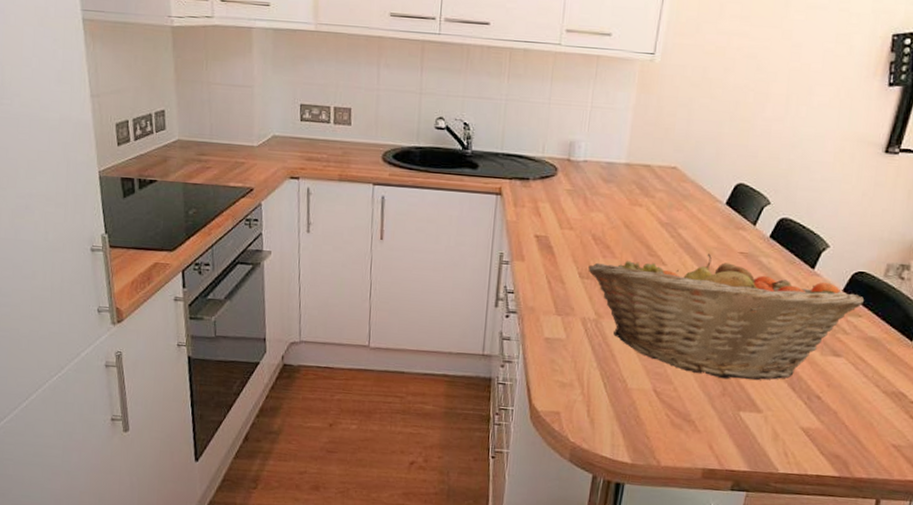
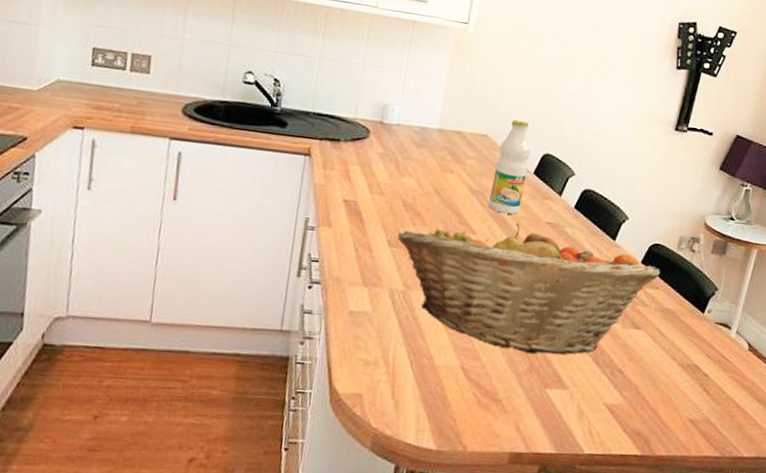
bottle: none [678,150,723,245] -> present [488,120,531,215]

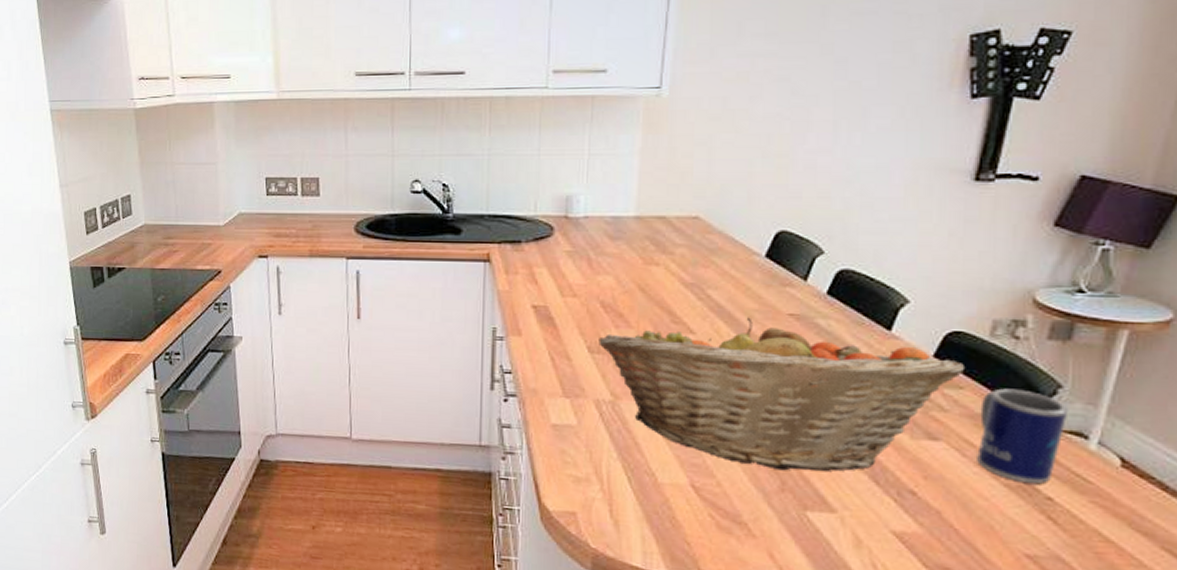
bottle: present [488,120,531,215] -> none [707,195,758,308]
mug: none [664,289,721,364] -> present [977,388,1069,484]

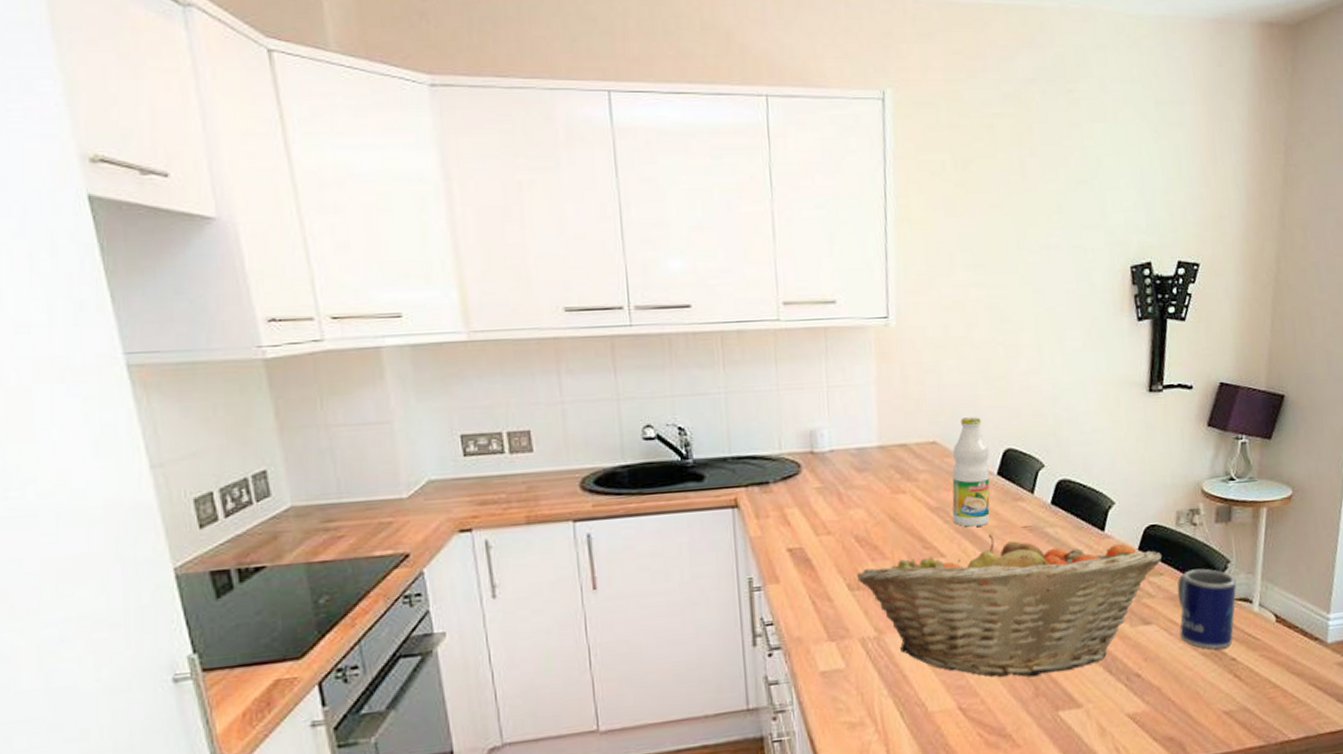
bottle: none [707,195,758,308] -> present [952,417,990,527]

